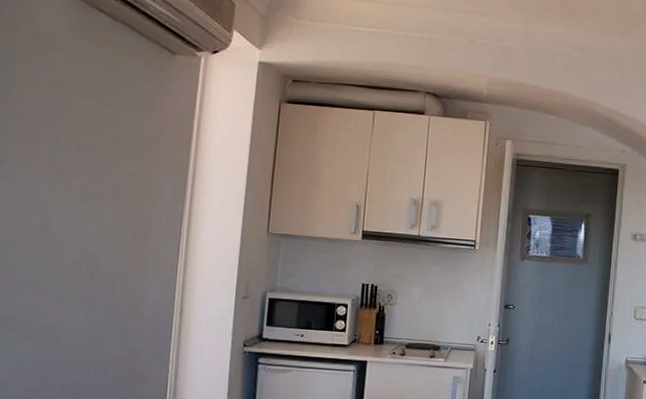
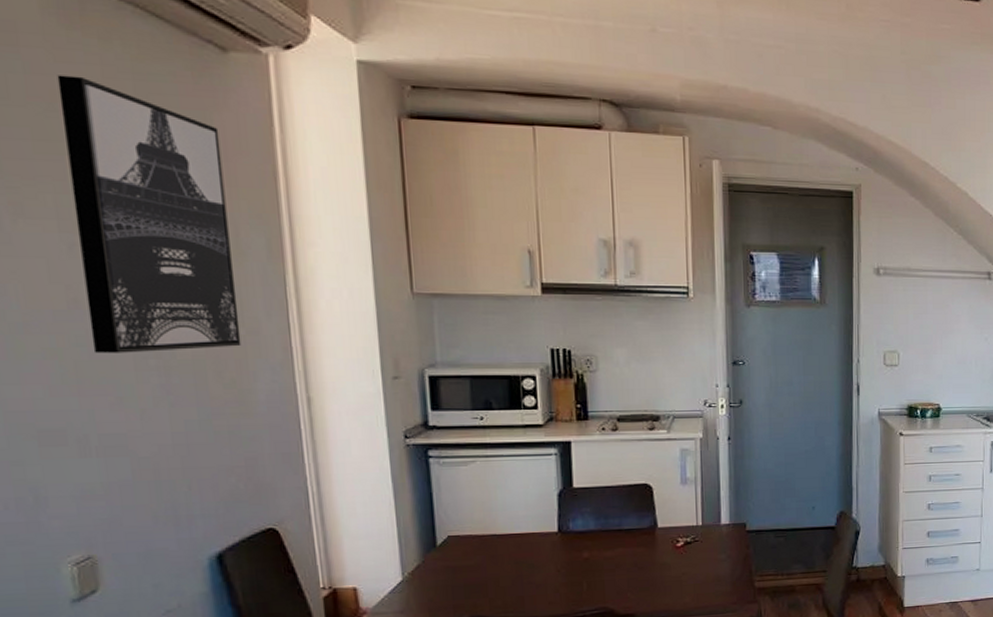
wall art: none [48,69,160,265] -> present [57,75,242,353]

